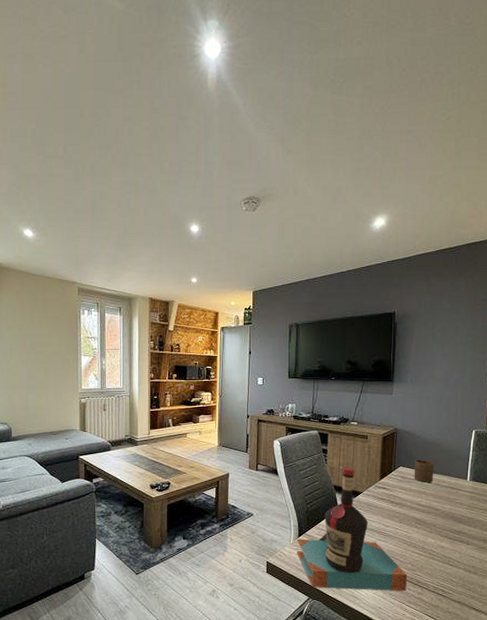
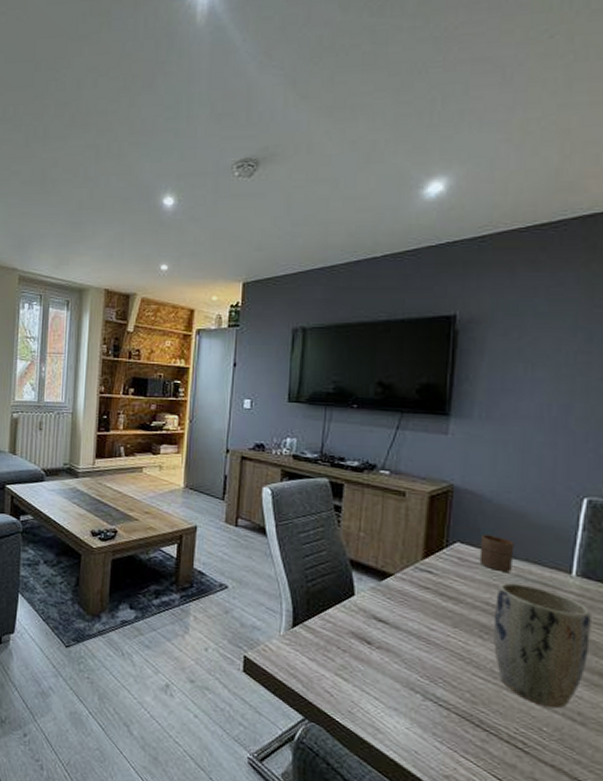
bottle: present [296,467,408,592] -> none [288,534,464,734]
plant pot: none [423,490,478,566] -> present [493,583,591,708]

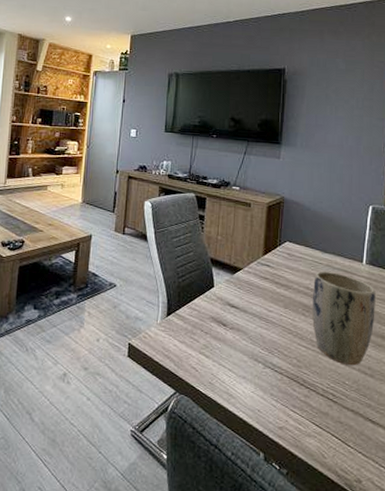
cup: present [479,534,515,572] -> none [302,235,325,263]

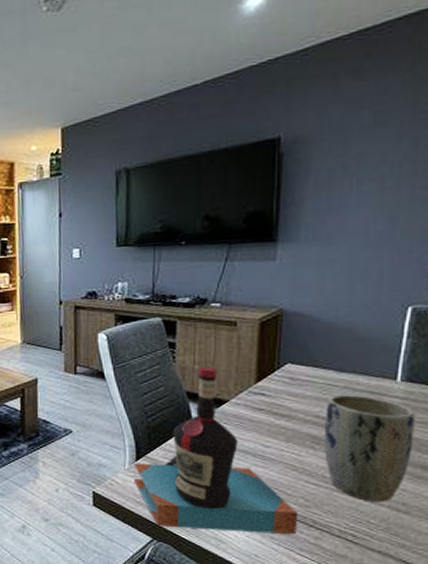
bottle: none [163,237,292,393] -> present [133,366,299,535]

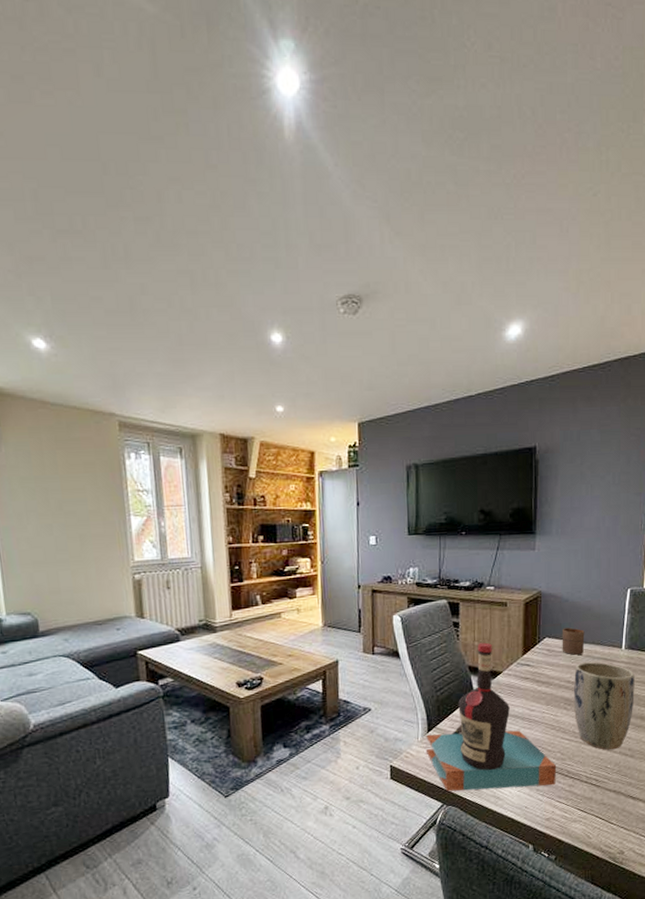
cup: none [309,352,343,385] -> present [562,627,585,655]

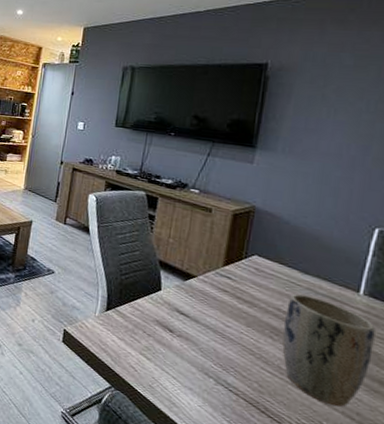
bottle: present [425,642,557,792] -> none [101,241,252,417]
cup: present [562,627,585,655] -> none [274,250,308,285]

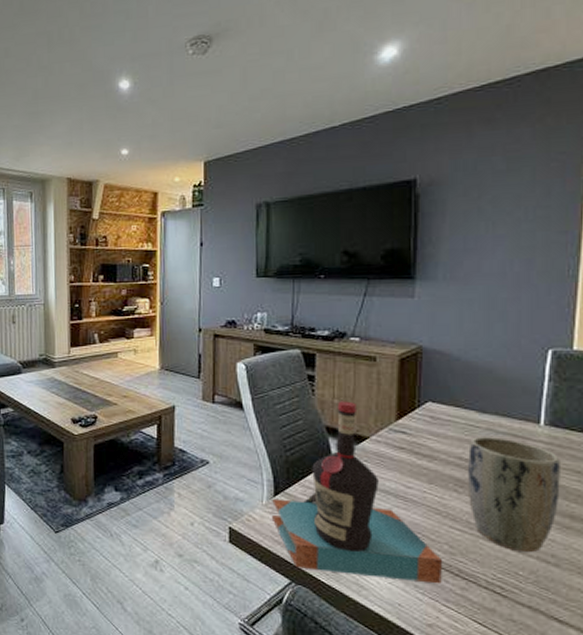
bottle: none [101,241,252,417] -> present [271,401,443,584]

